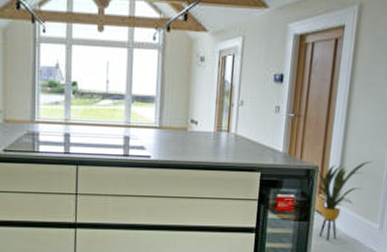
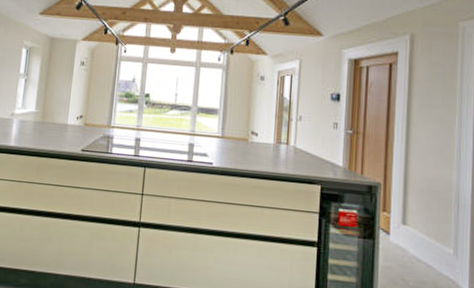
house plant: present [317,160,374,240] -> none [380,180,440,262]

